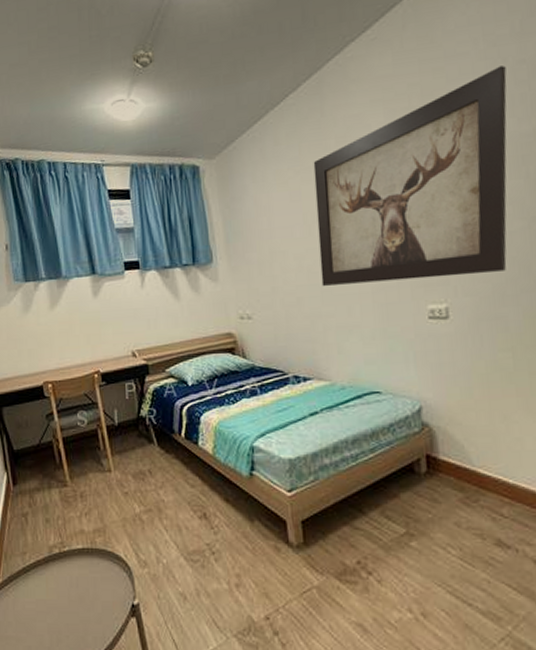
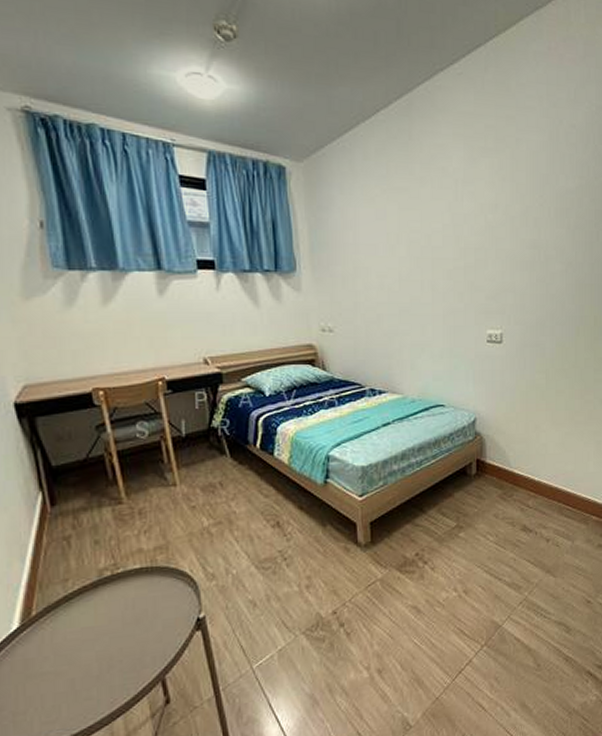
wall art: present [313,65,507,286] -> none [399,126,561,307]

